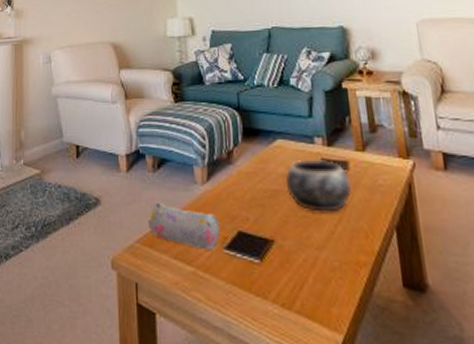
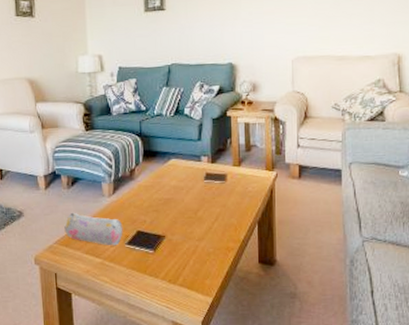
decorative bowl: present [285,159,353,212] -> none [176,173,228,214]

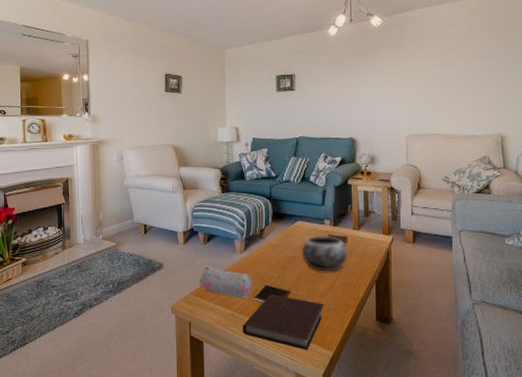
notebook: none [113,240,203,297] -> present [242,295,325,350]
decorative bowl: none [176,173,228,214] -> present [301,235,348,272]

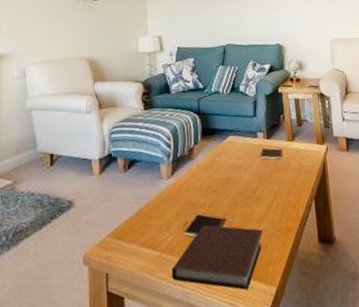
pencil case: present [199,266,252,299] -> none [119,198,182,235]
decorative bowl: present [301,235,348,272] -> none [234,149,285,193]

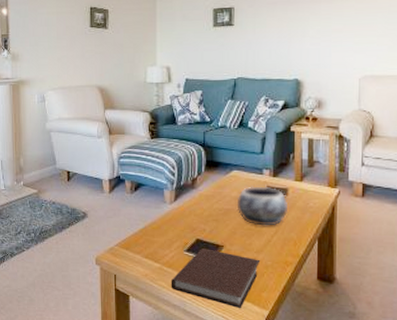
decorative bowl: none [234,149,285,193] -> present [237,186,289,226]

